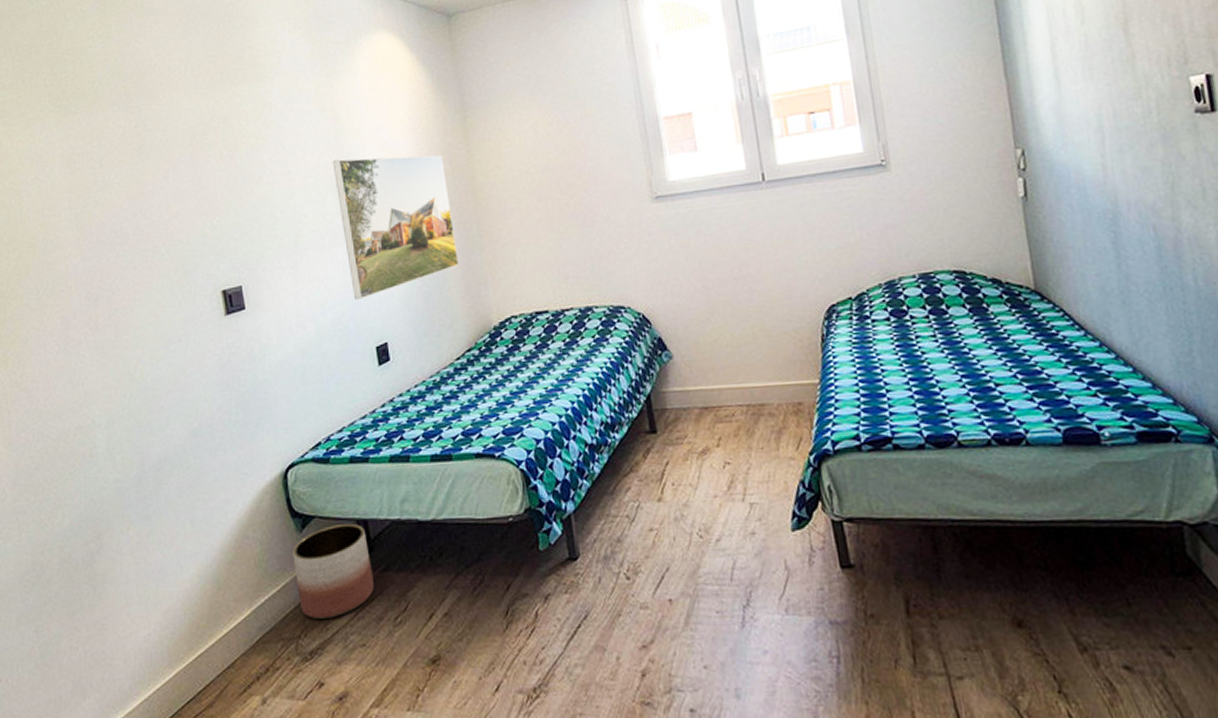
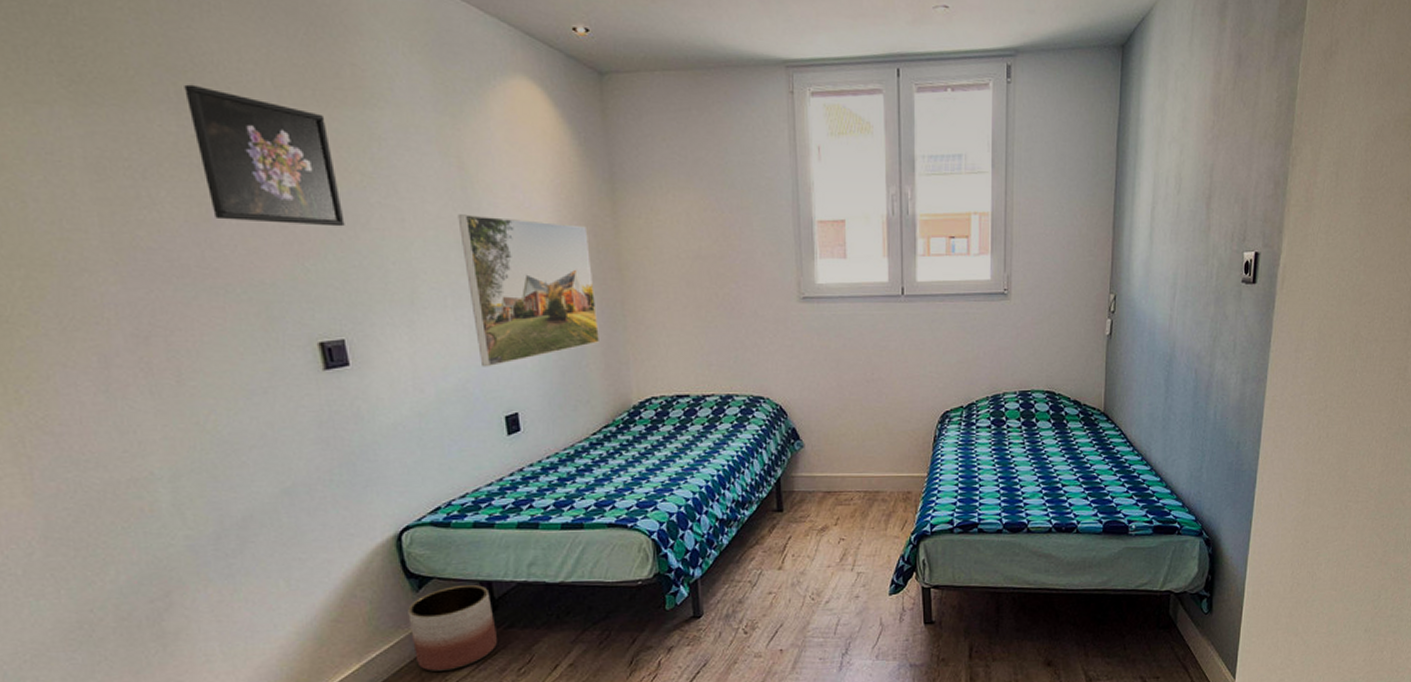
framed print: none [131,85,243,192] -> present [184,84,345,227]

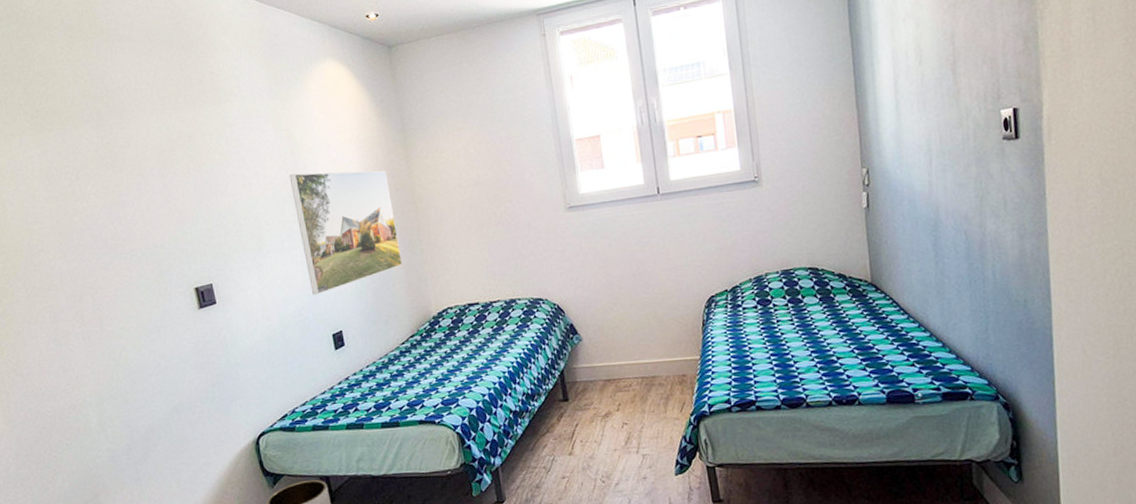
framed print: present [184,84,345,227] -> none [102,105,210,202]

